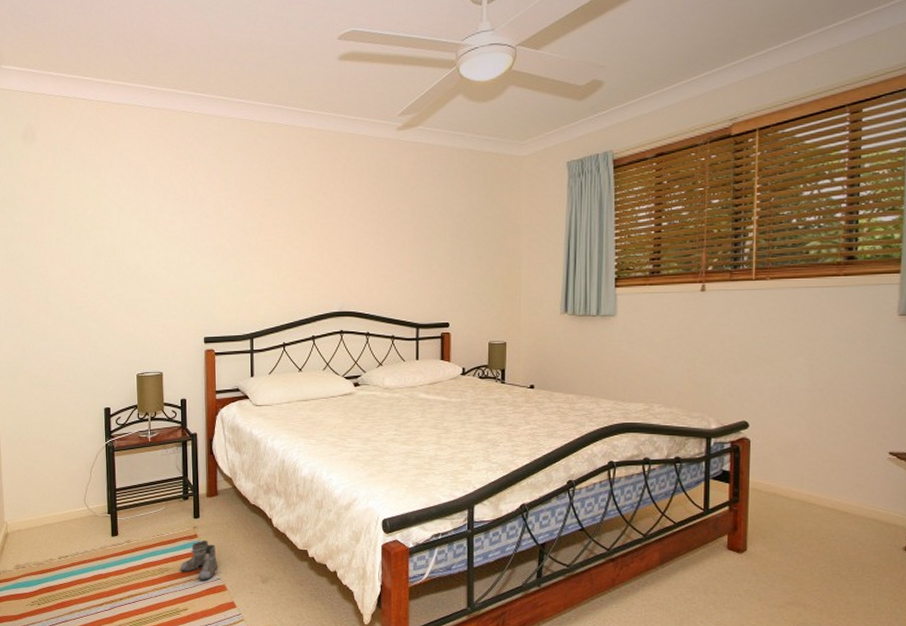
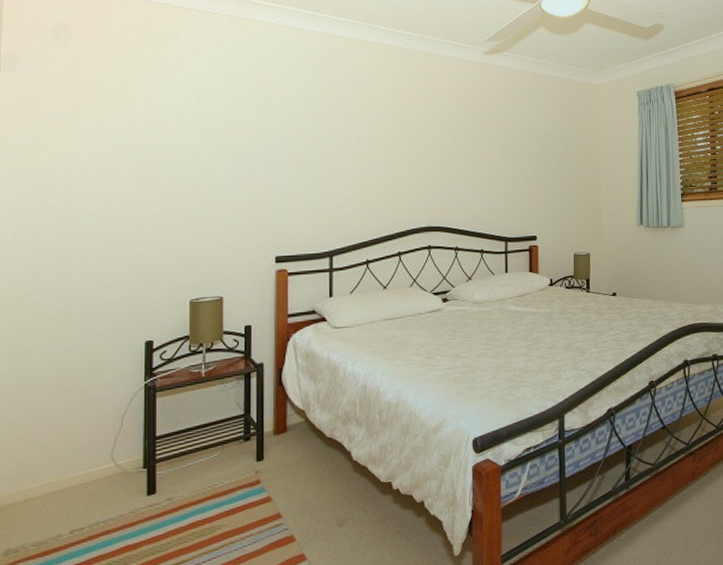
boots: present [180,540,222,581] -> none [237,485,290,534]

